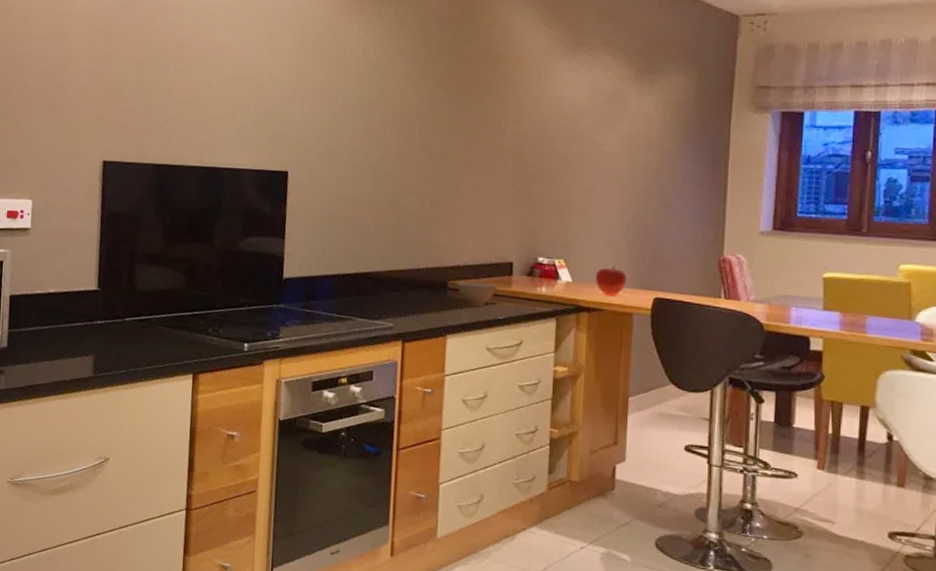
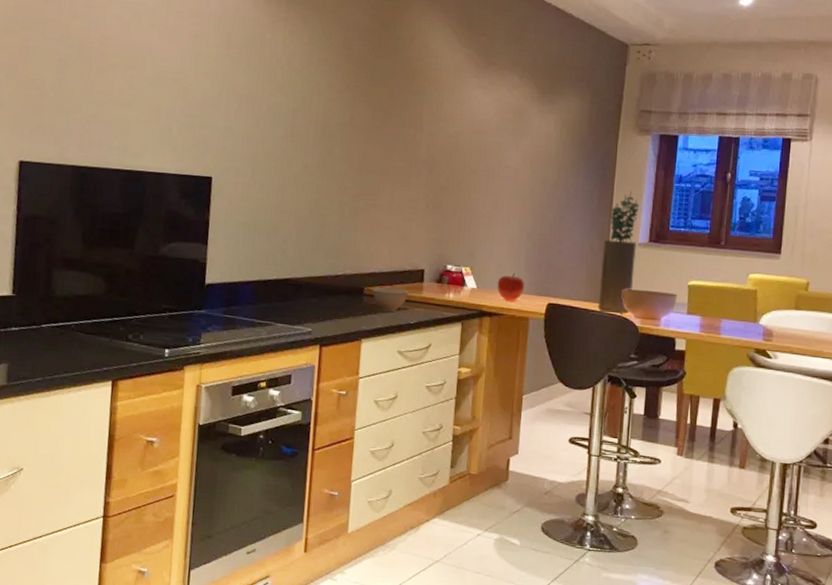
vase: none [713,175,759,310] -> present [597,191,639,314]
bowl: none [742,282,811,317] -> present [622,289,678,320]

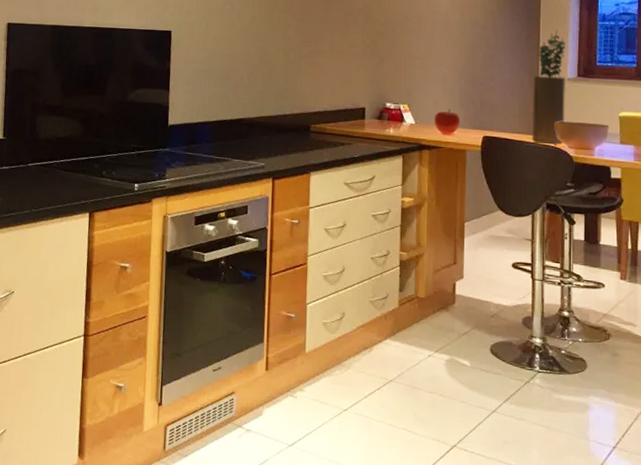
bowl: present [372,288,409,313] -> none [318,125,352,148]

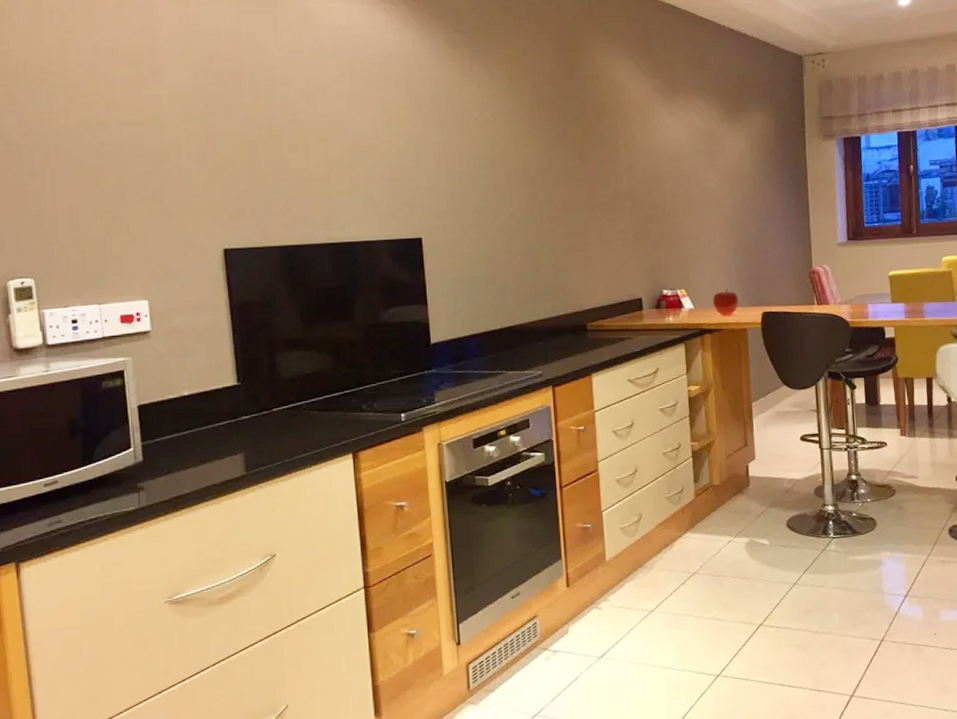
vase: present [531,30,565,145] -> none [806,195,839,313]
bowl: present [554,121,610,150] -> none [829,285,881,314]

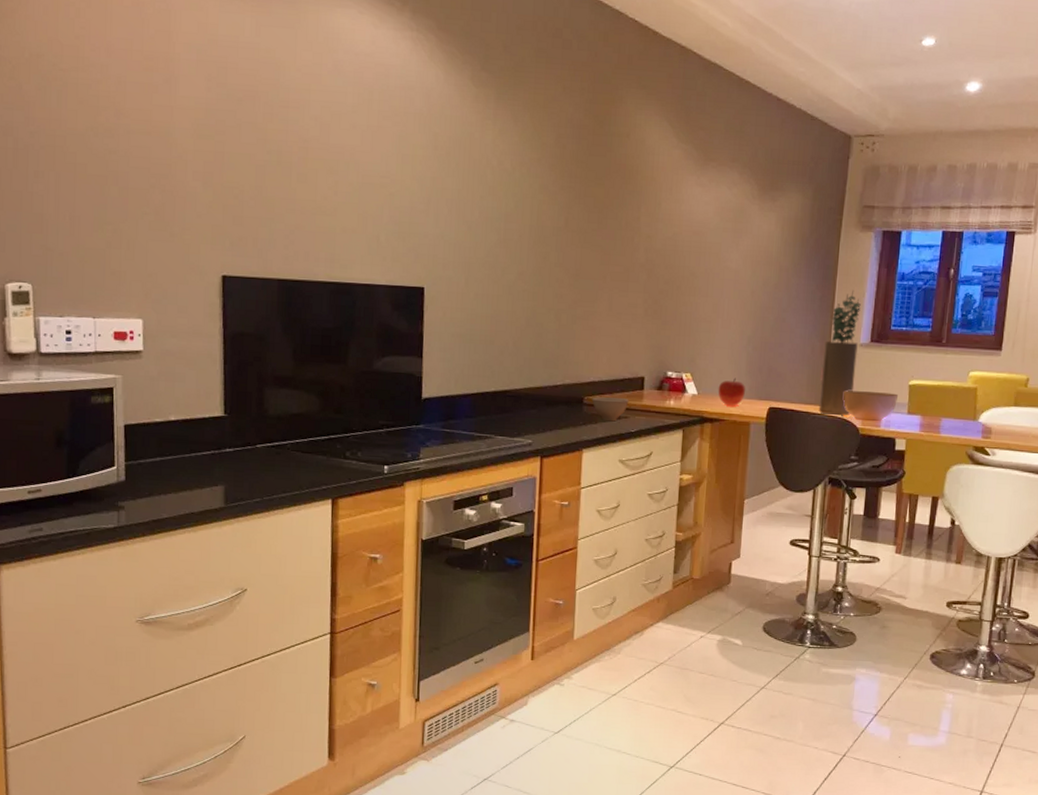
bowl: none [594,320,630,344] -> present [592,396,629,422]
vase: none [806,195,839,313] -> present [818,290,861,415]
bowl: none [829,285,881,314] -> present [843,390,899,421]

